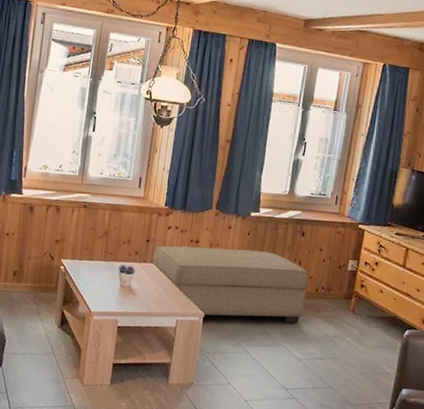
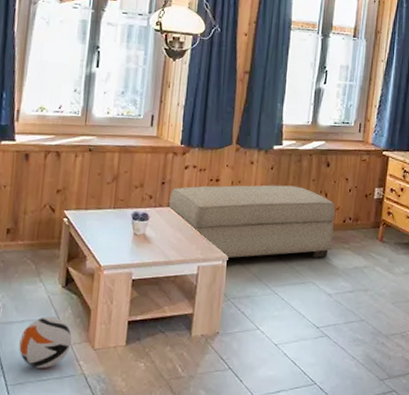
ball: none [20,351,65,397] -> present [19,317,72,368]

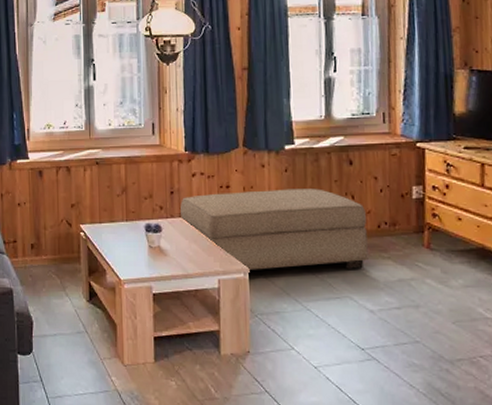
ball: present [19,317,72,368] -> none [54,331,102,382]

